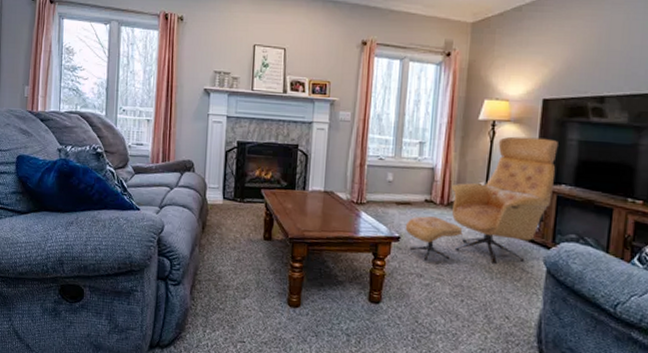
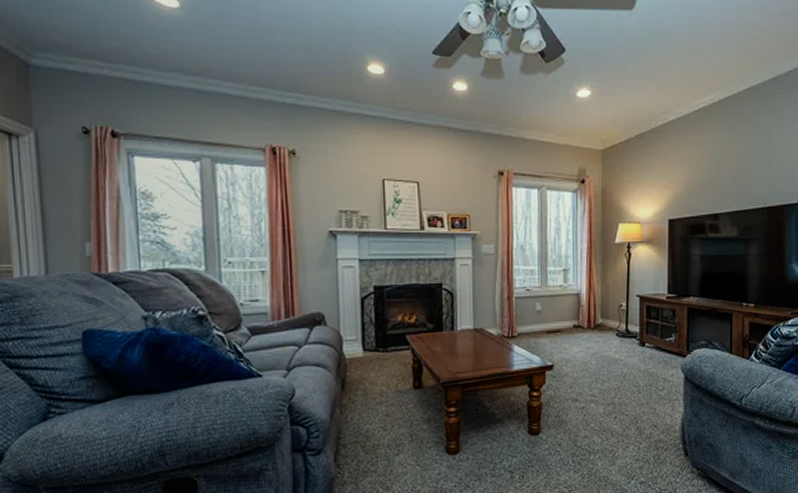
lounge chair: present [405,136,558,265] -> none [557,256,685,385]

